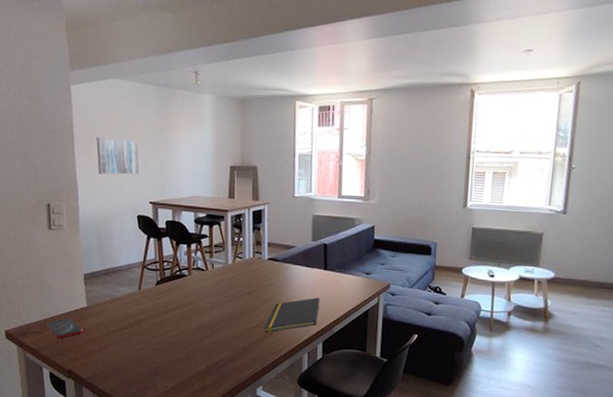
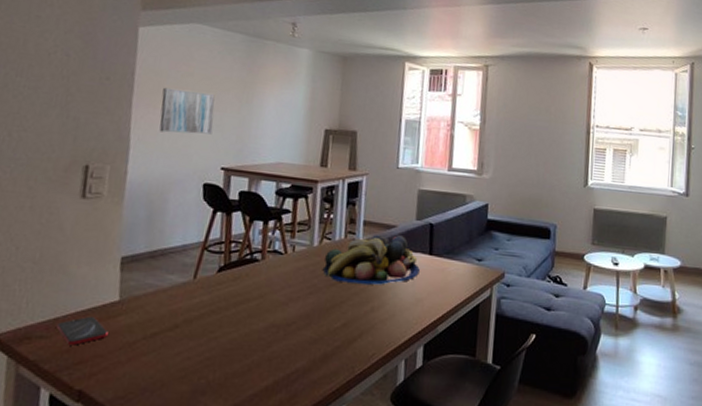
fruit bowl: none [237,254,317,295] -> present [322,235,420,285]
notepad: present [264,297,320,333] -> none [352,288,423,334]

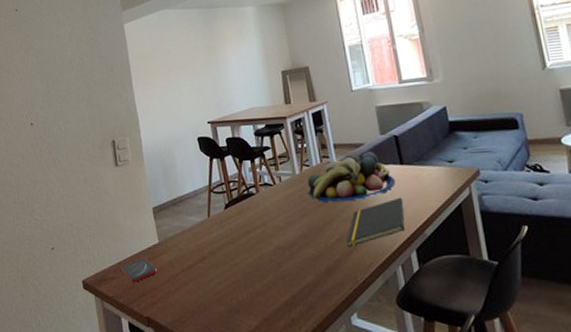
wall art: present [159,87,215,135] -> none [151,63,194,103]
notepad: none [352,288,423,334] -> present [346,197,405,247]

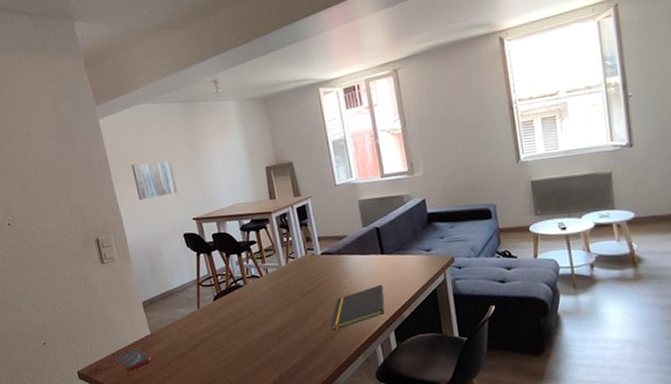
wall art: none [151,63,194,103] -> present [131,159,178,201]
fruit bowl: present [308,151,395,202] -> none [293,243,376,291]

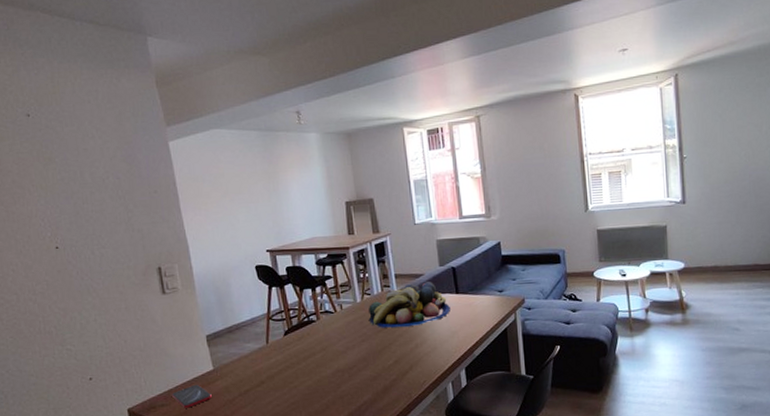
wall art: present [131,159,178,201] -> none [202,188,252,229]
fruit bowl: none [293,243,376,291] -> present [368,282,450,328]
notepad: present [330,284,385,330] -> none [403,323,457,368]

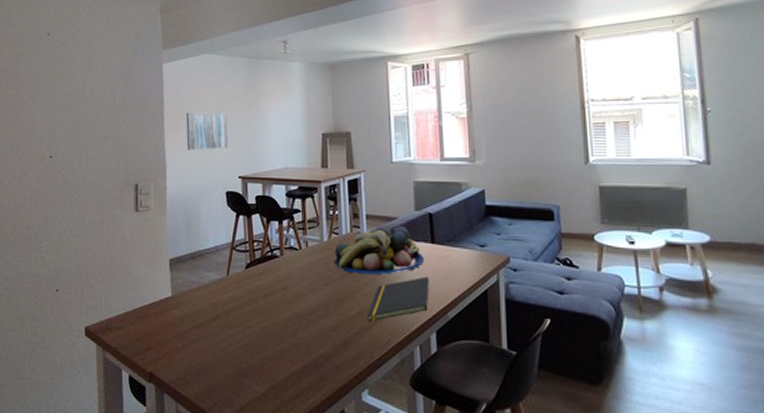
smartphone: present [172,384,213,408] -> none [129,309,167,335]
wall art: none [202,188,252,229] -> present [186,112,229,151]
notepad: none [403,323,457,368] -> present [367,276,430,322]

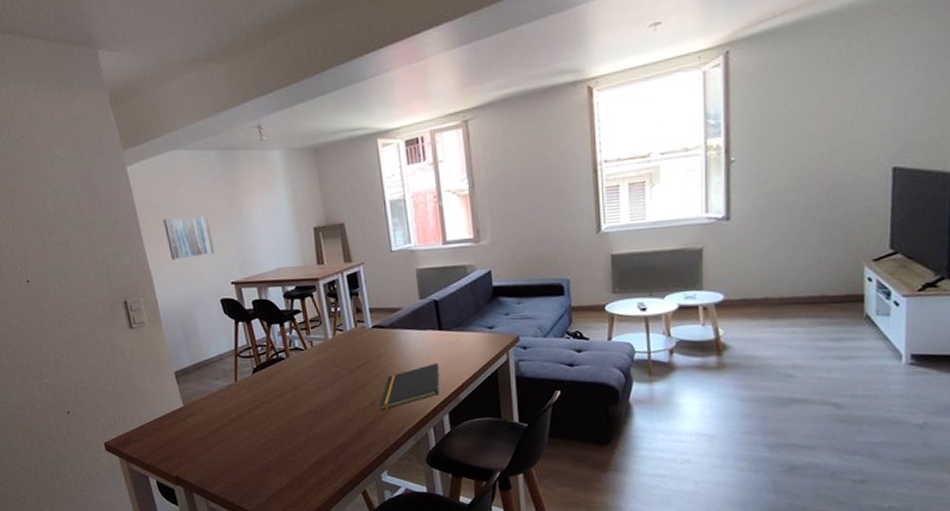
fruit bowl: present [334,226,424,275] -> none [341,316,432,367]

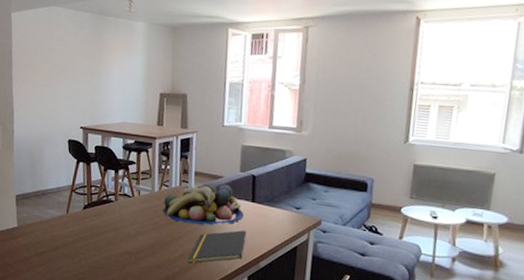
wall art: present [163,215,215,260] -> none [33,62,72,100]
fruit bowl: none [341,316,432,367] -> present [162,184,244,226]

